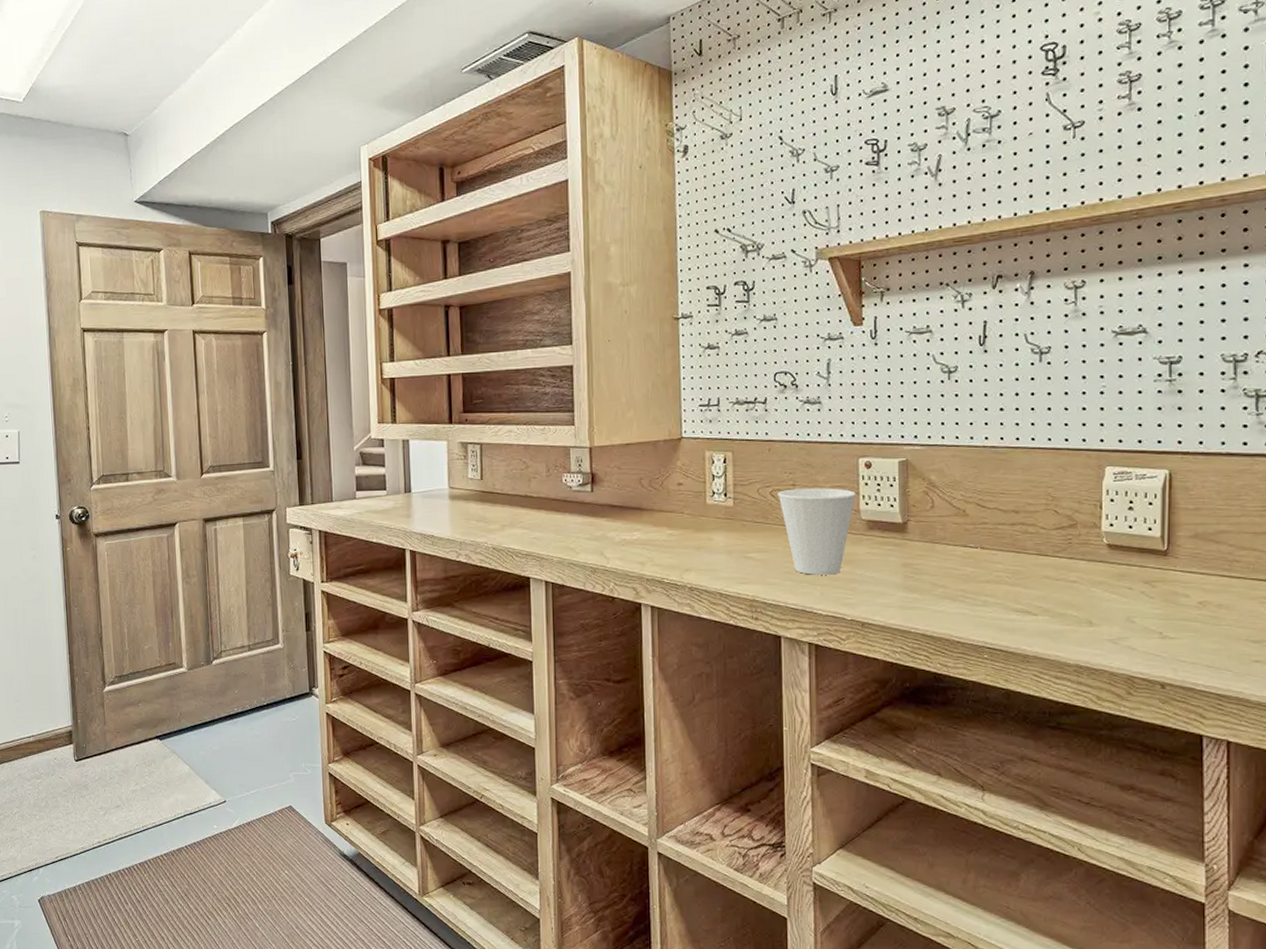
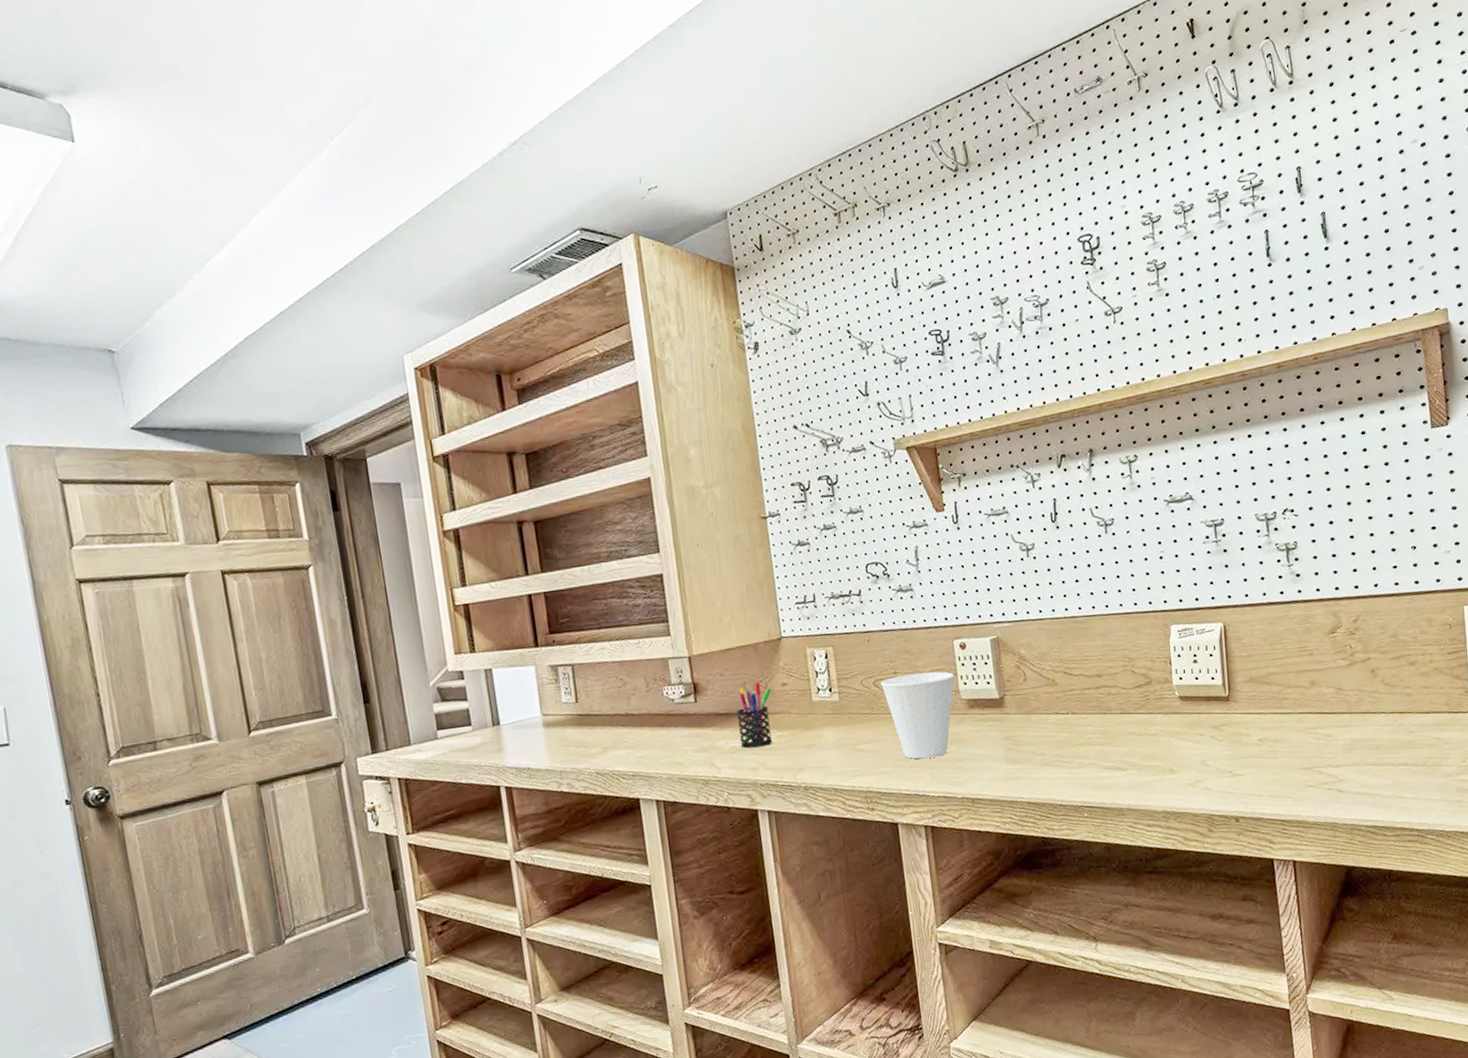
pen holder: none [630,479,667,543] -> present [736,682,772,749]

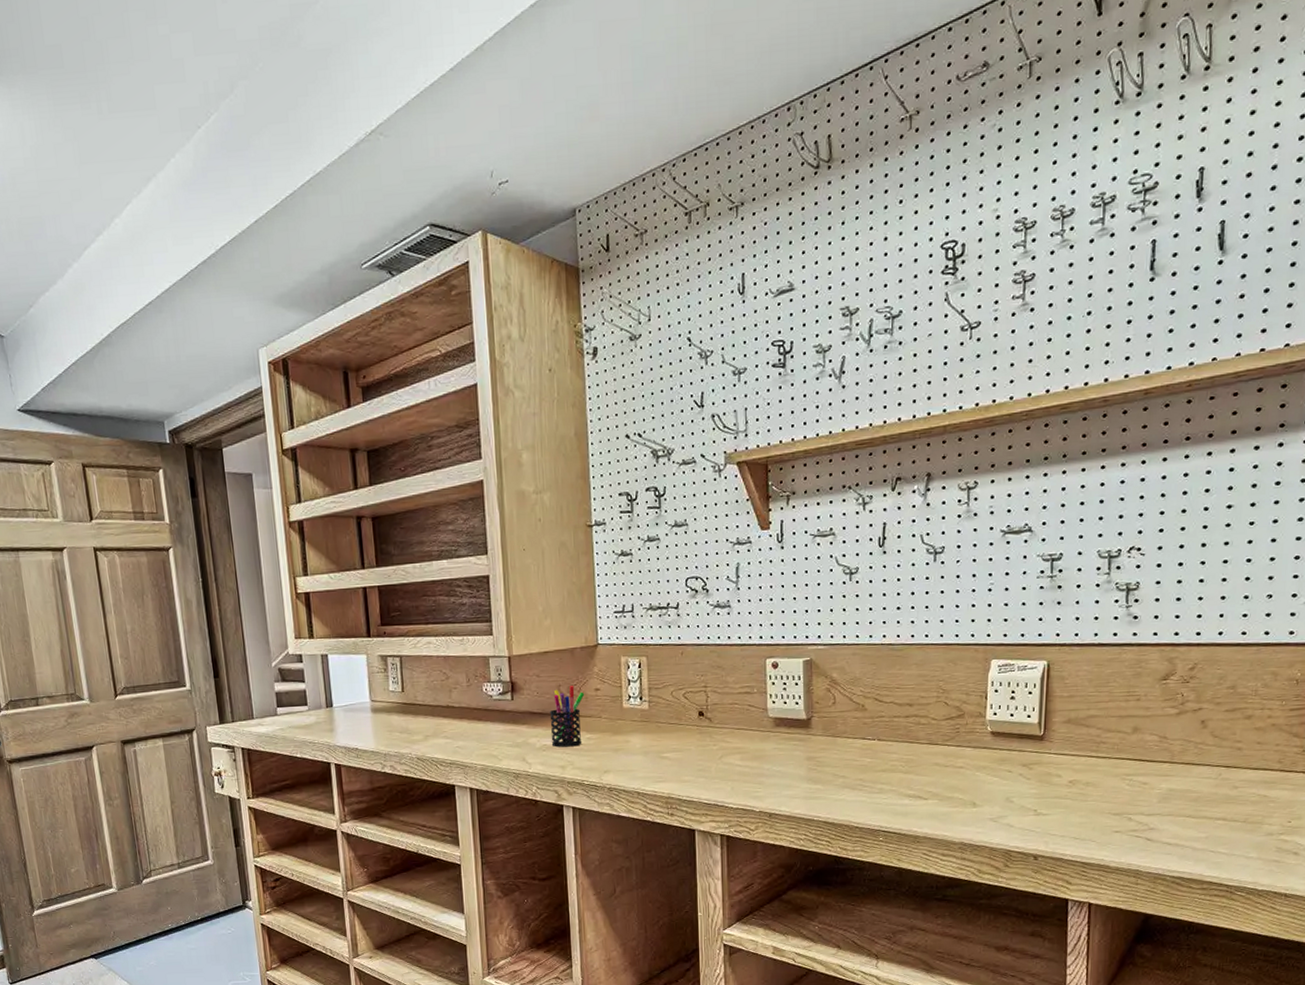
cup: present [881,671,954,759] -> none [690,688,763,771]

